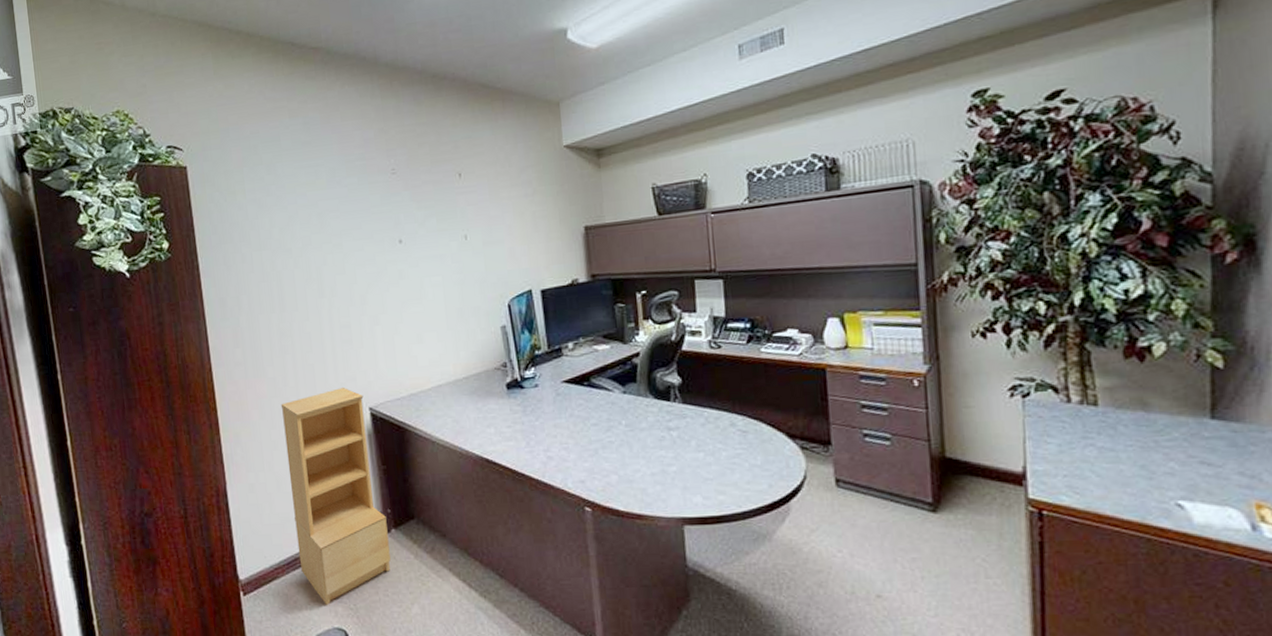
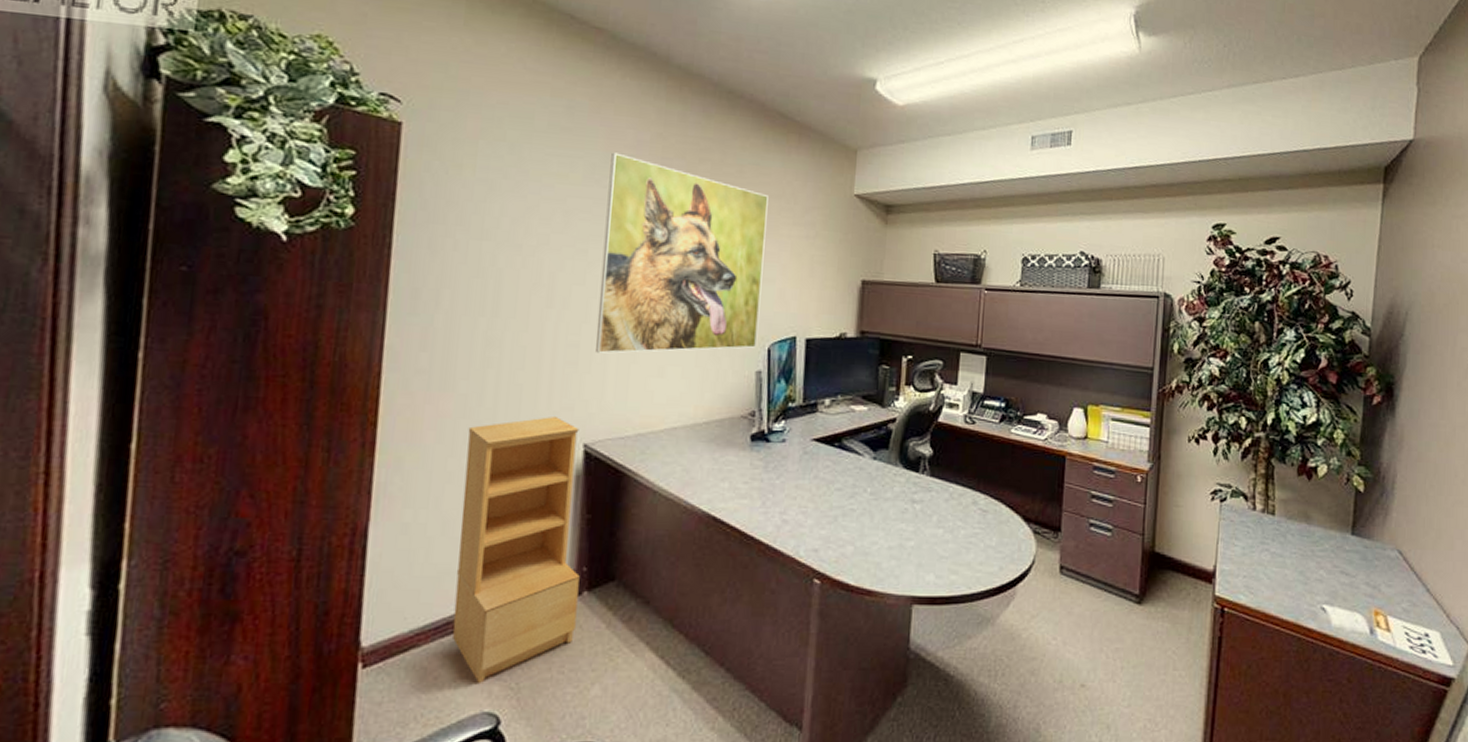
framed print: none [346,154,498,330] -> present [595,152,768,354]

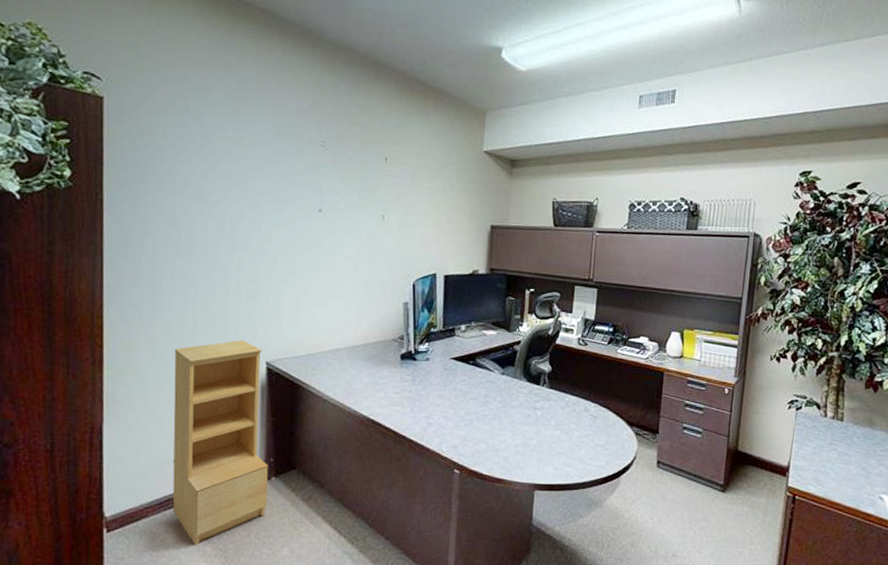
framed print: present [595,152,768,354] -> none [271,119,410,289]

